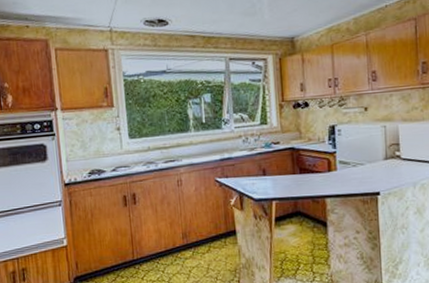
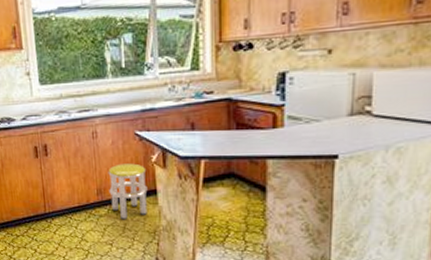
stool: none [192,207,228,261] -> present [108,163,148,220]

